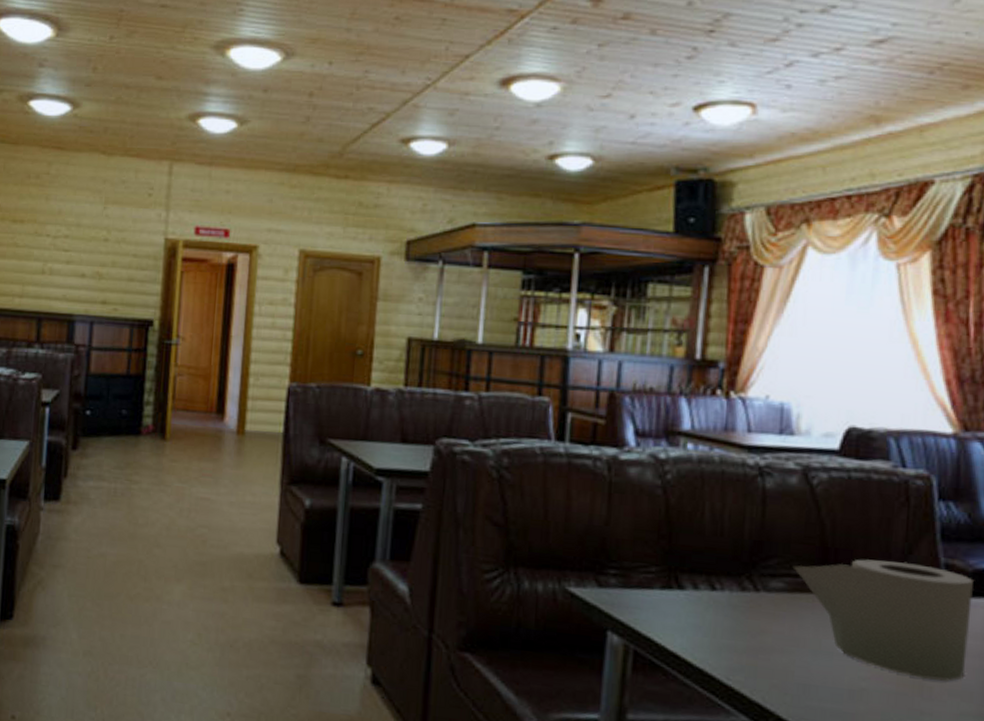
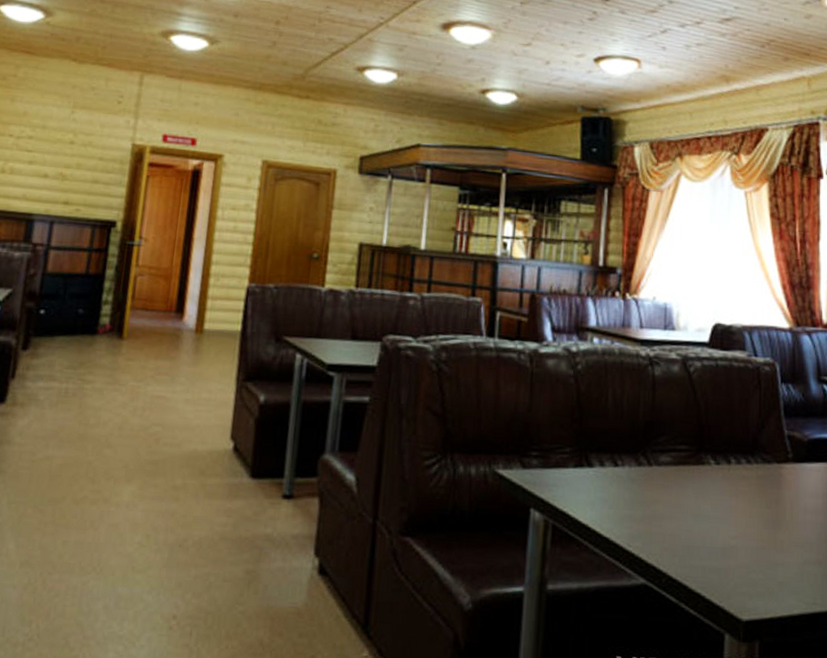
toilet paper roll: present [792,559,973,681] -> none [677,434,808,535]

